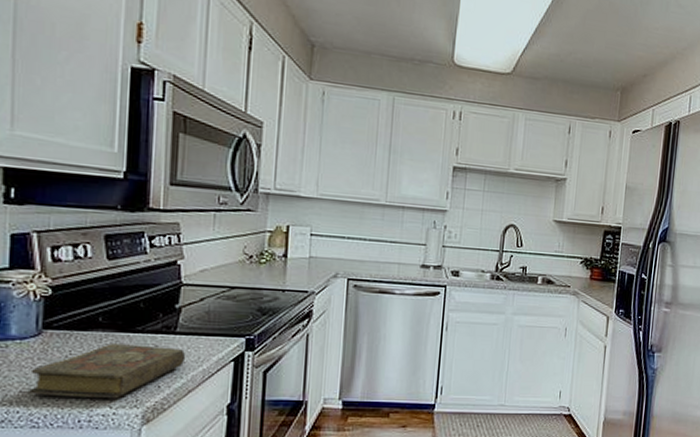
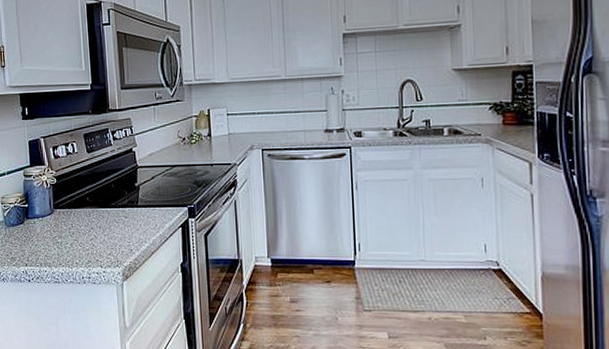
book: present [27,344,186,398] -> none [50,217,147,259]

